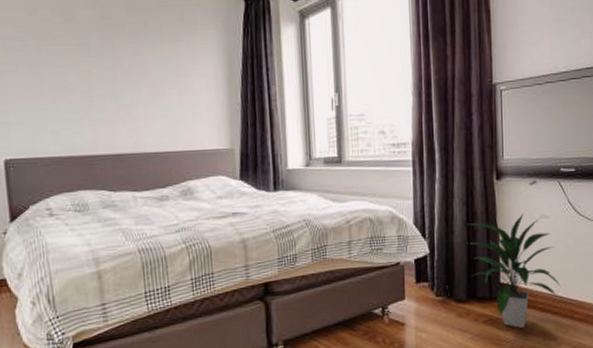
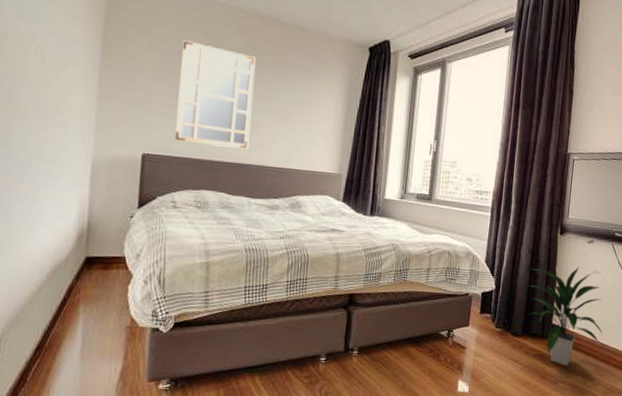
mirror: none [28,21,123,140] -> present [174,40,257,149]

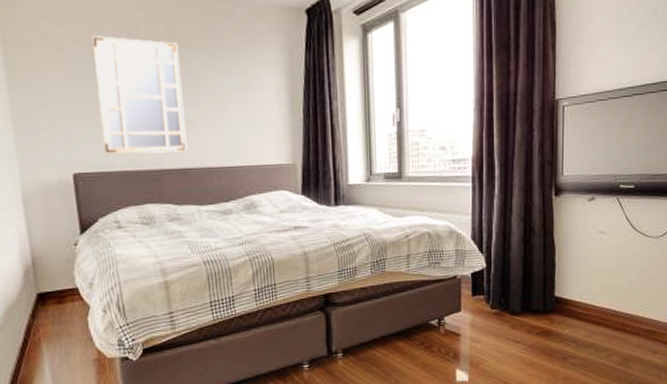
indoor plant: present [527,266,603,367] -> none [523,229,614,341]

